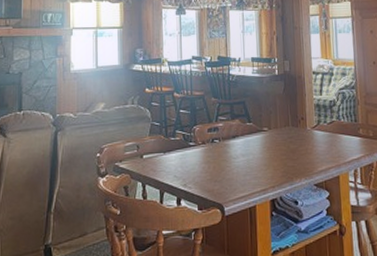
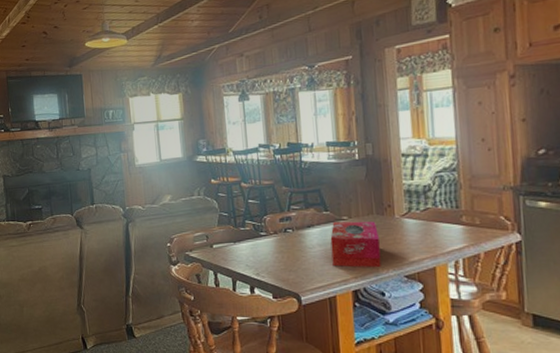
tissue box: none [252,132,295,177] -> present [330,221,381,268]

